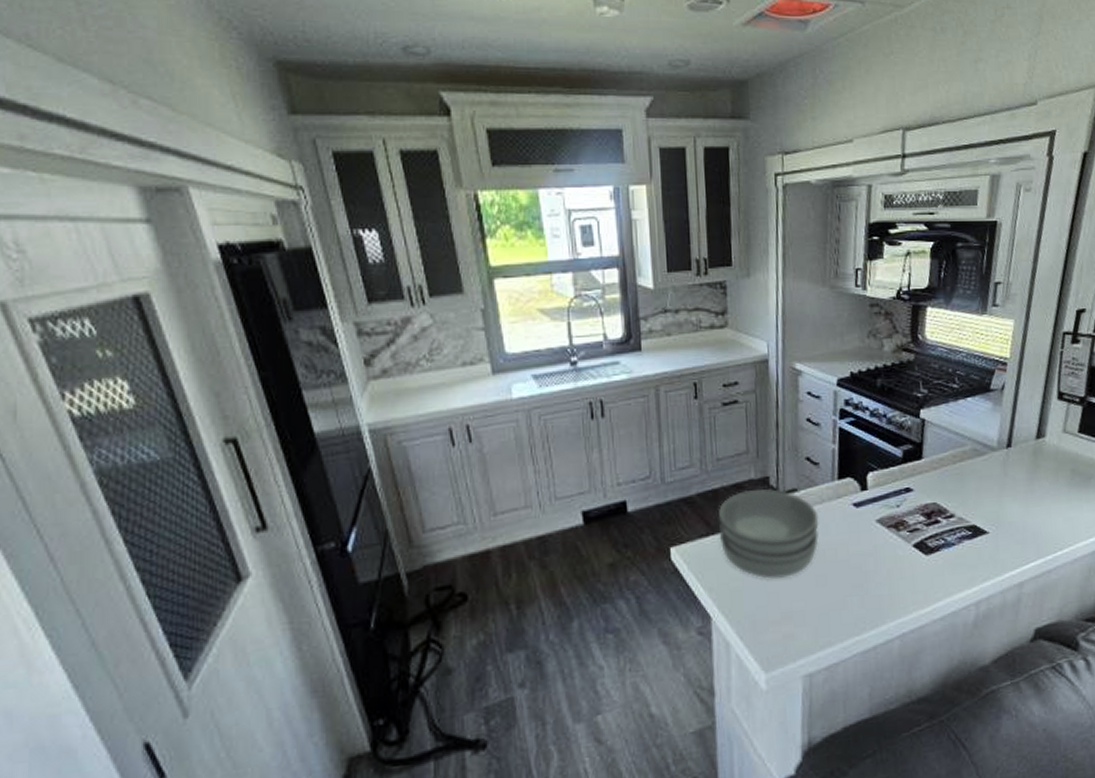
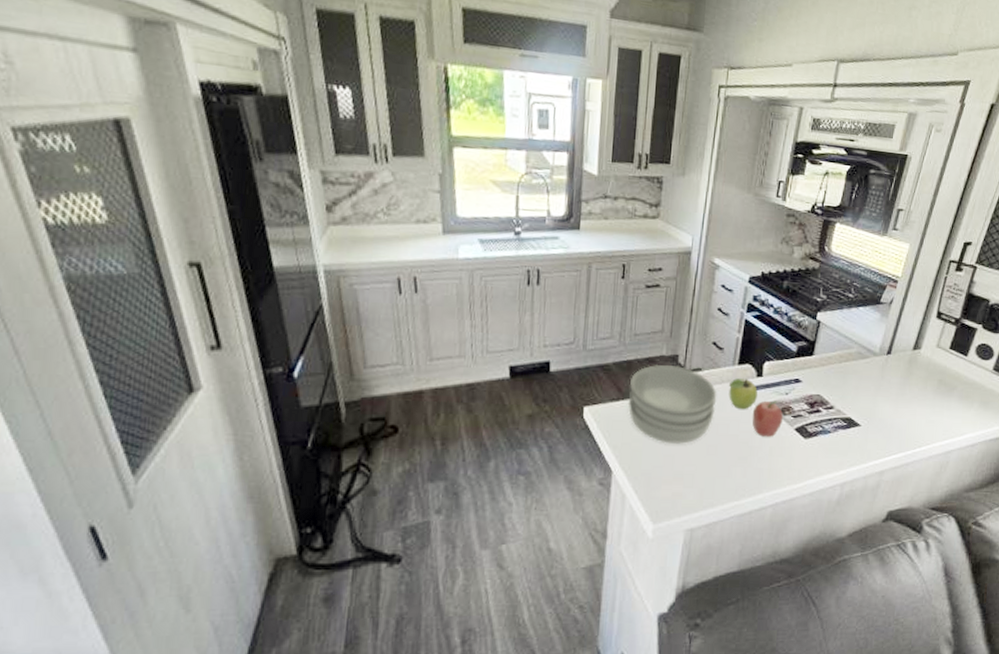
fruit: none [830,493,865,531] -> present [728,378,758,410]
fruit: none [861,515,898,559] -> present [752,401,784,437]

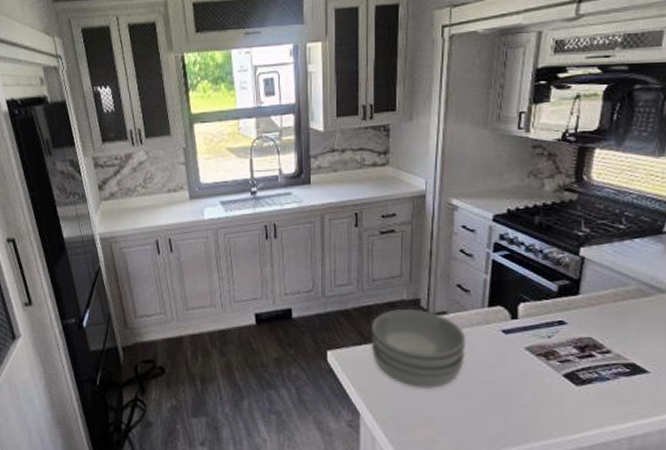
fruit: present [728,378,758,410] -> none [478,320,513,354]
fruit: present [752,401,784,437] -> none [509,344,548,383]

